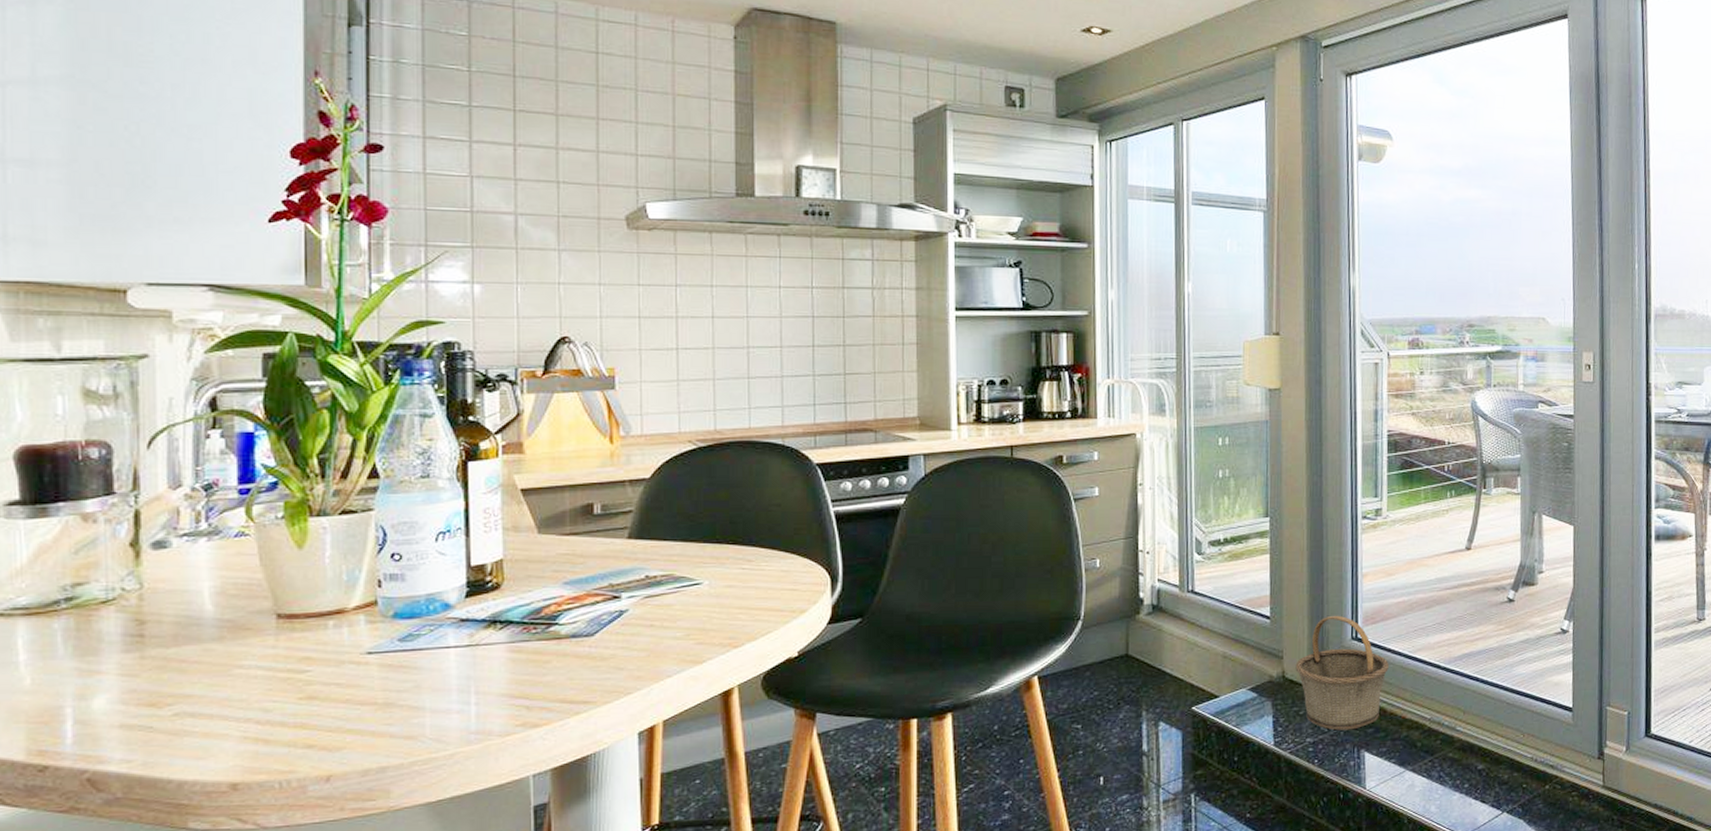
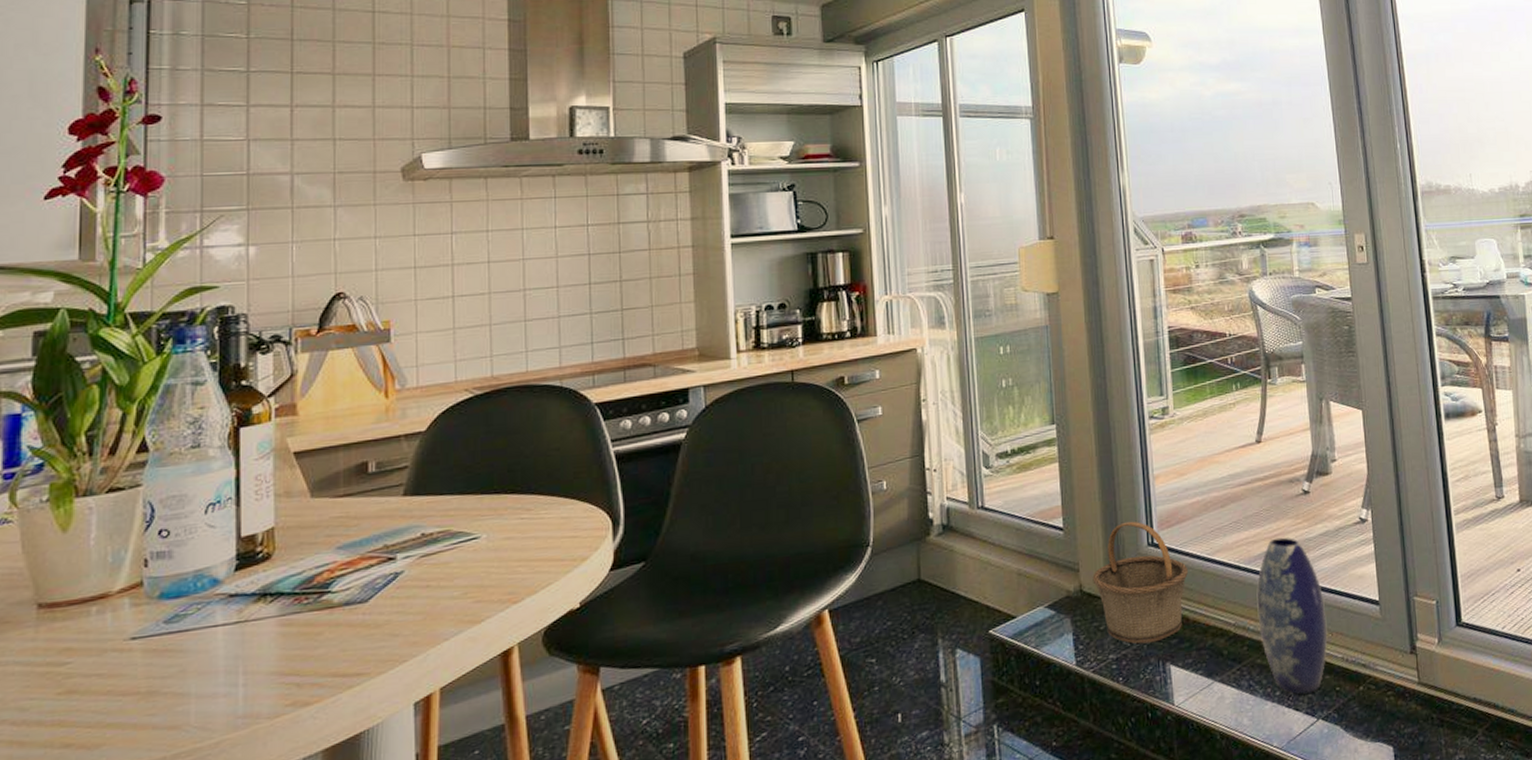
vase: none [1453,641,1520,788] -> present [1256,537,1328,694]

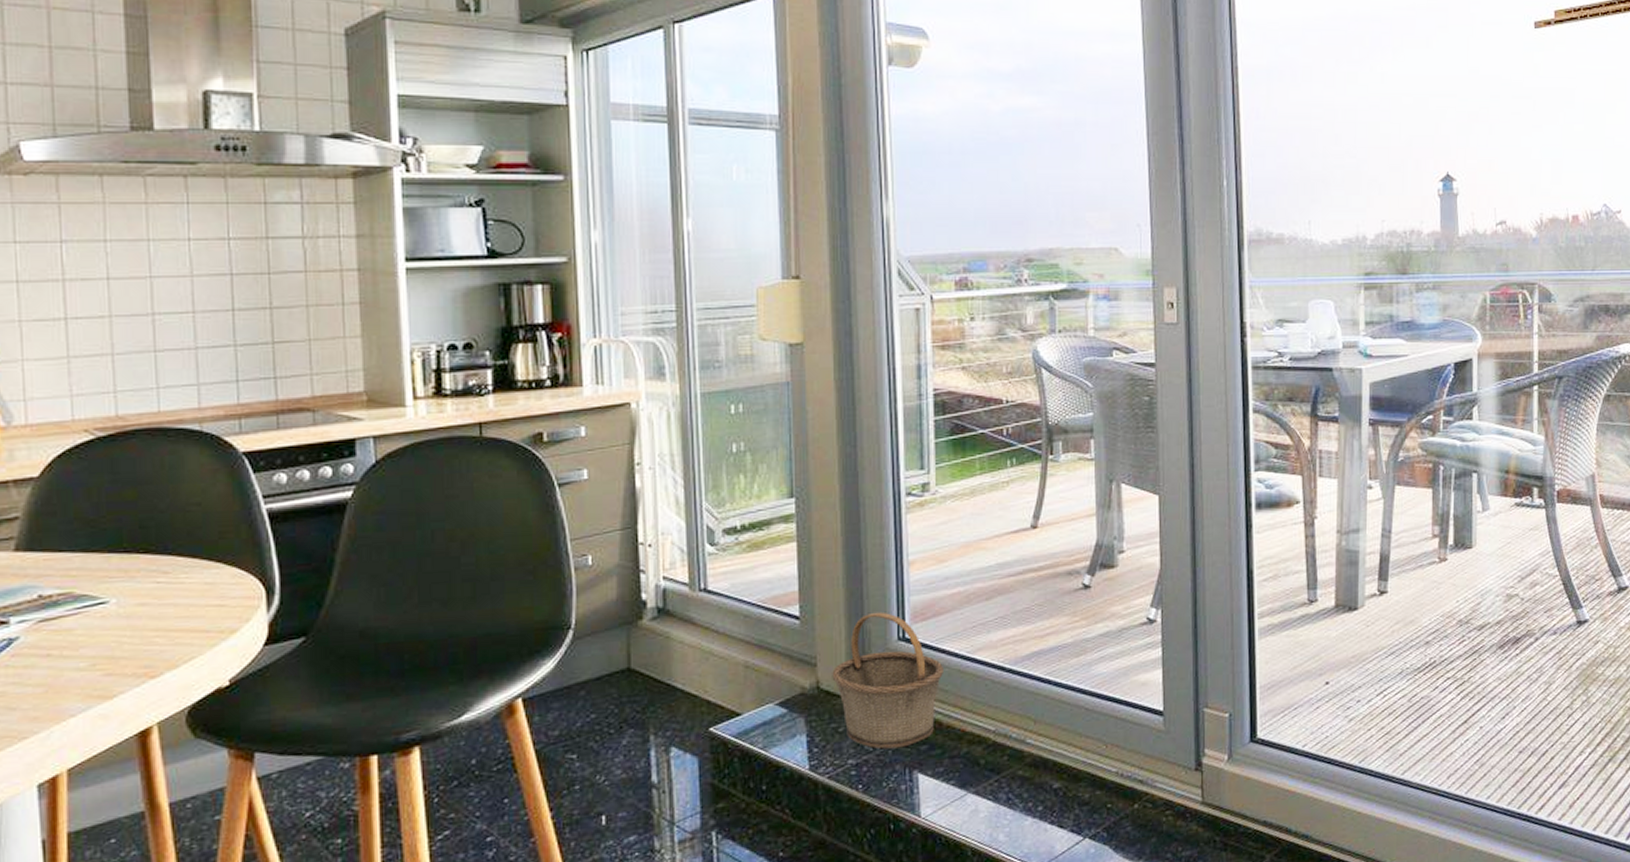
vase: present [1256,537,1328,694] -> none [1022,636,1101,810]

